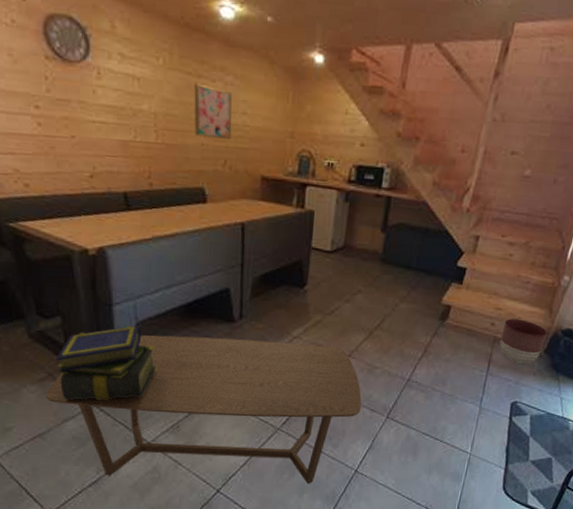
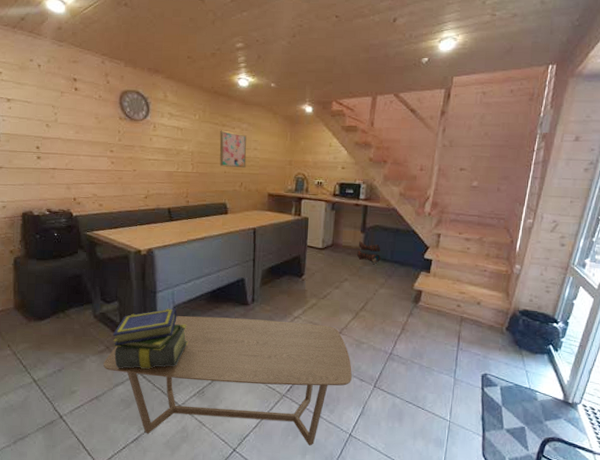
boots: none [375,243,405,272] -> present [357,241,381,264]
planter: present [499,318,548,364] -> none [466,301,507,340]

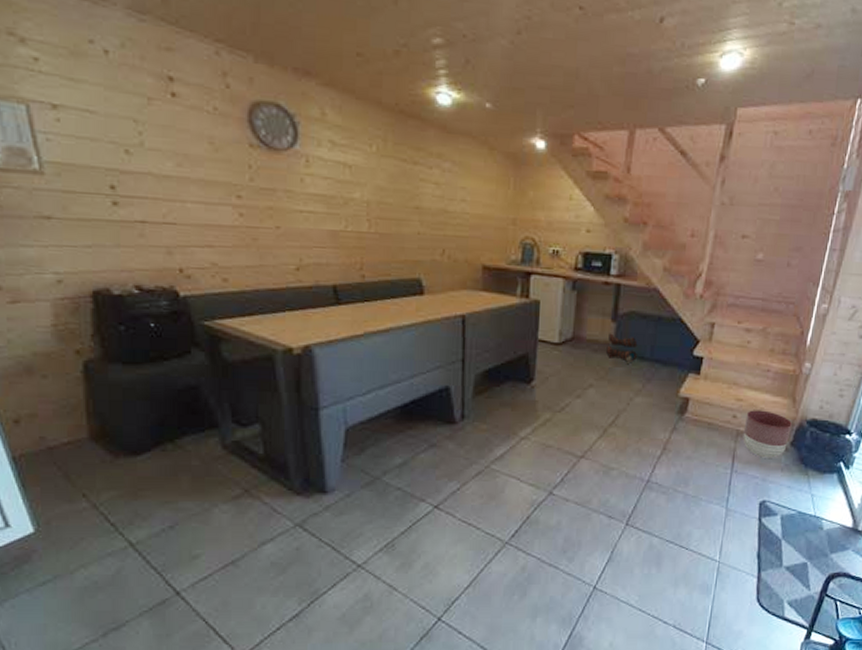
coffee table: present [103,316,352,446] -> none [241,441,598,607]
stack of books: present [112,308,188,370] -> none [253,431,369,520]
wall art: present [219,130,247,168] -> none [409,170,451,227]
planter: none [466,301,507,340] -> present [743,410,793,458]

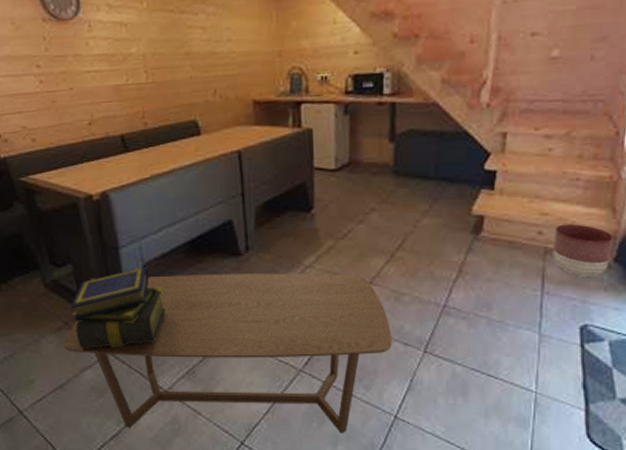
coffee table: none [241,441,598,607] -> present [63,273,392,434]
stack of books: none [253,431,369,520] -> present [70,267,167,349]
boots: present [606,333,638,364] -> none [386,154,420,184]

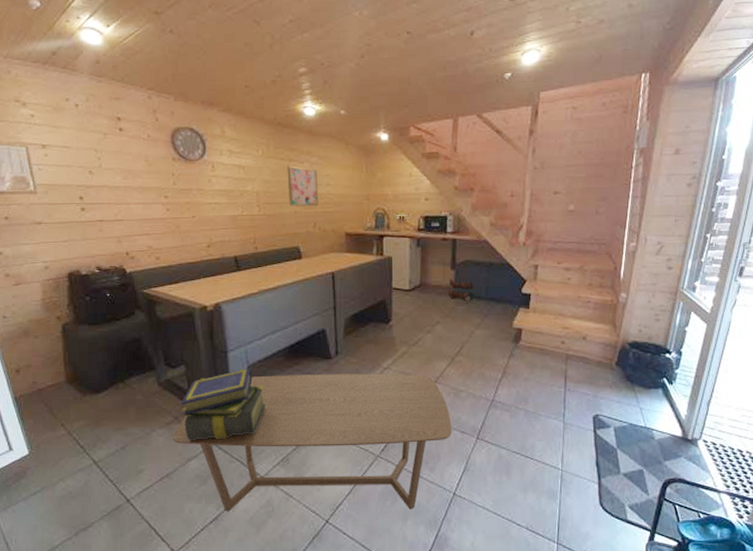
wall art: none [178,19,219,71] -> present [287,166,319,206]
boots: none [386,154,420,184] -> present [449,279,474,303]
planter: present [552,224,615,277] -> none [572,336,616,377]

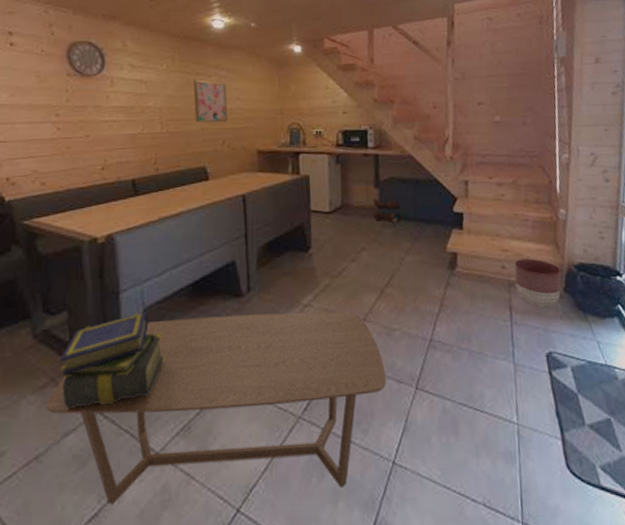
planter: none [572,336,616,377] -> present [514,258,562,307]

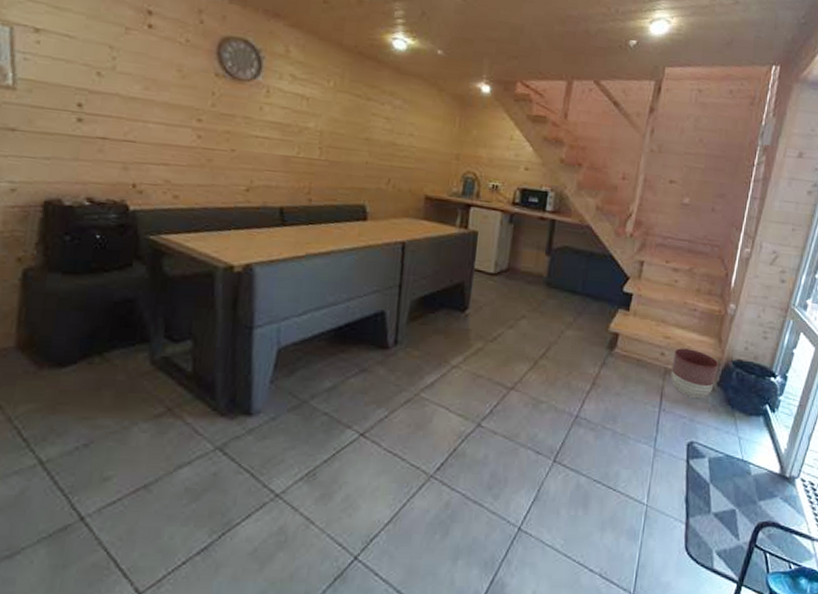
coffee table: present [46,311,386,505] -> none [160,363,526,547]
stack of books: present [59,312,165,410] -> none [179,351,296,442]
wall art: present [193,80,228,123] -> none [359,105,400,159]
boots: present [373,198,402,225] -> none [539,266,570,297]

